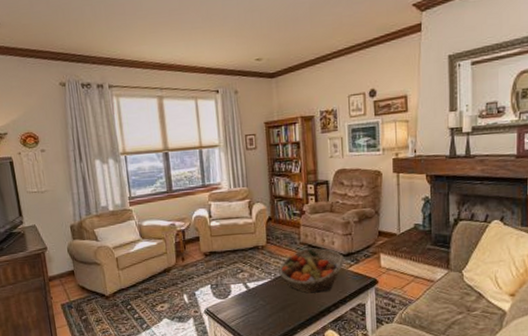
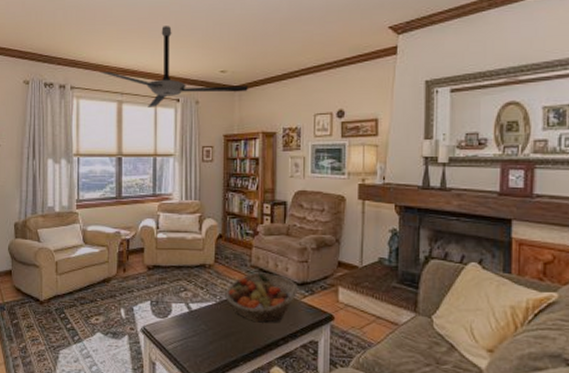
ceiling fan: none [136,16,284,101] -> present [100,26,248,107]

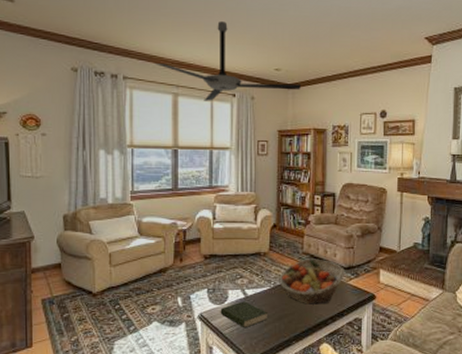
book: none [163,316,213,345] -> present [220,301,267,329]

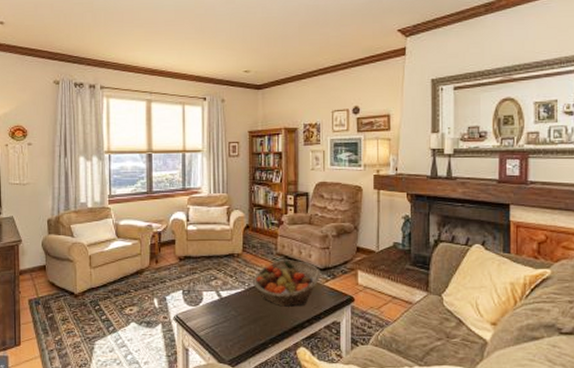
ceiling fan: present [154,21,301,101] -> none [128,28,270,106]
book: present [220,301,267,329] -> none [195,303,242,331]

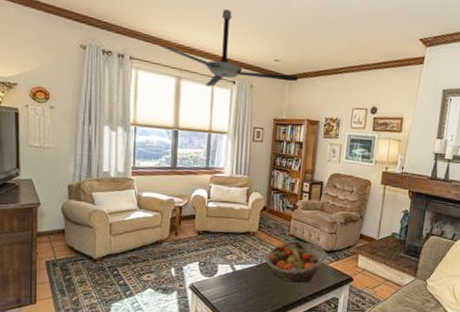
ceiling fan: none [128,28,270,106] -> present [159,9,298,87]

